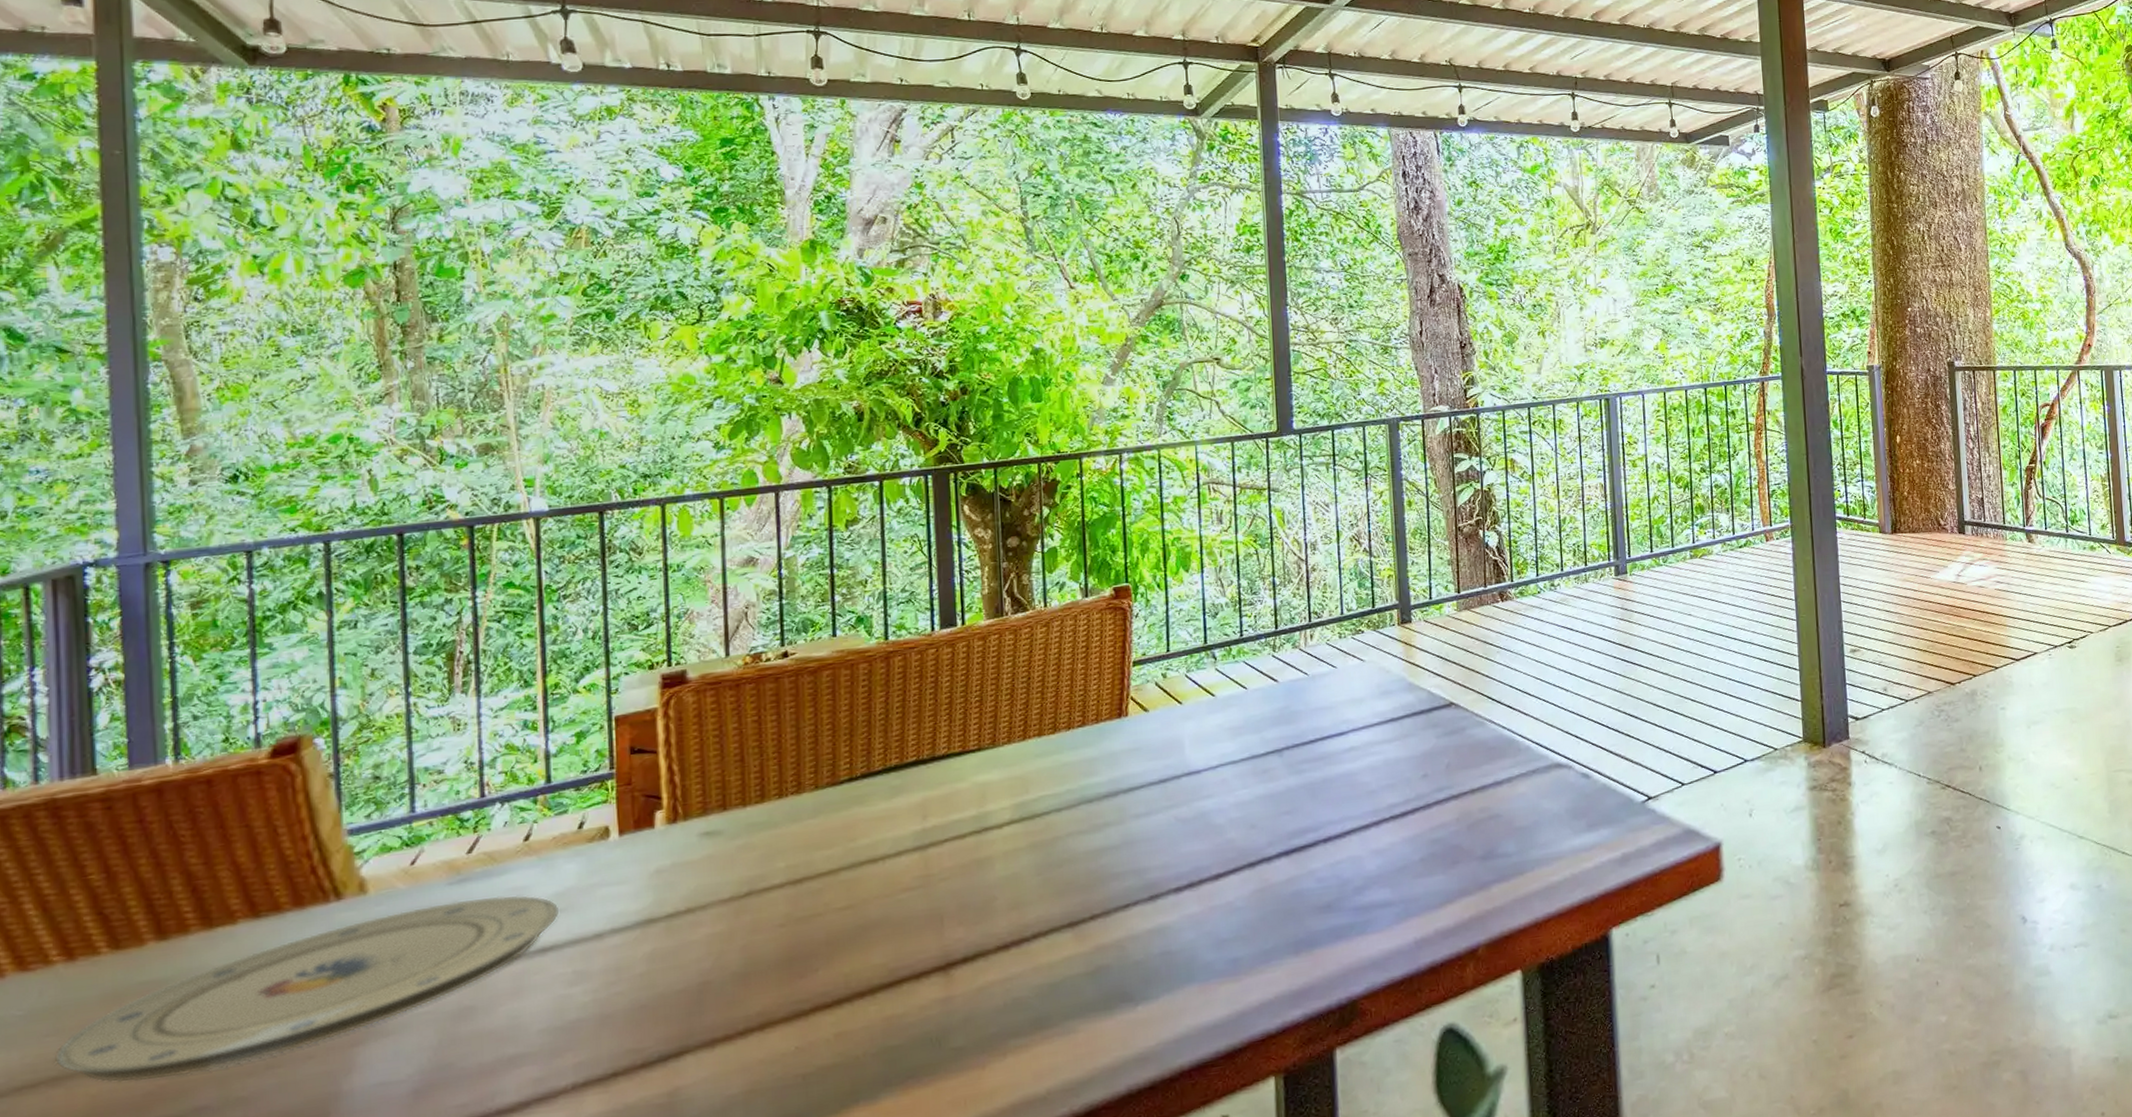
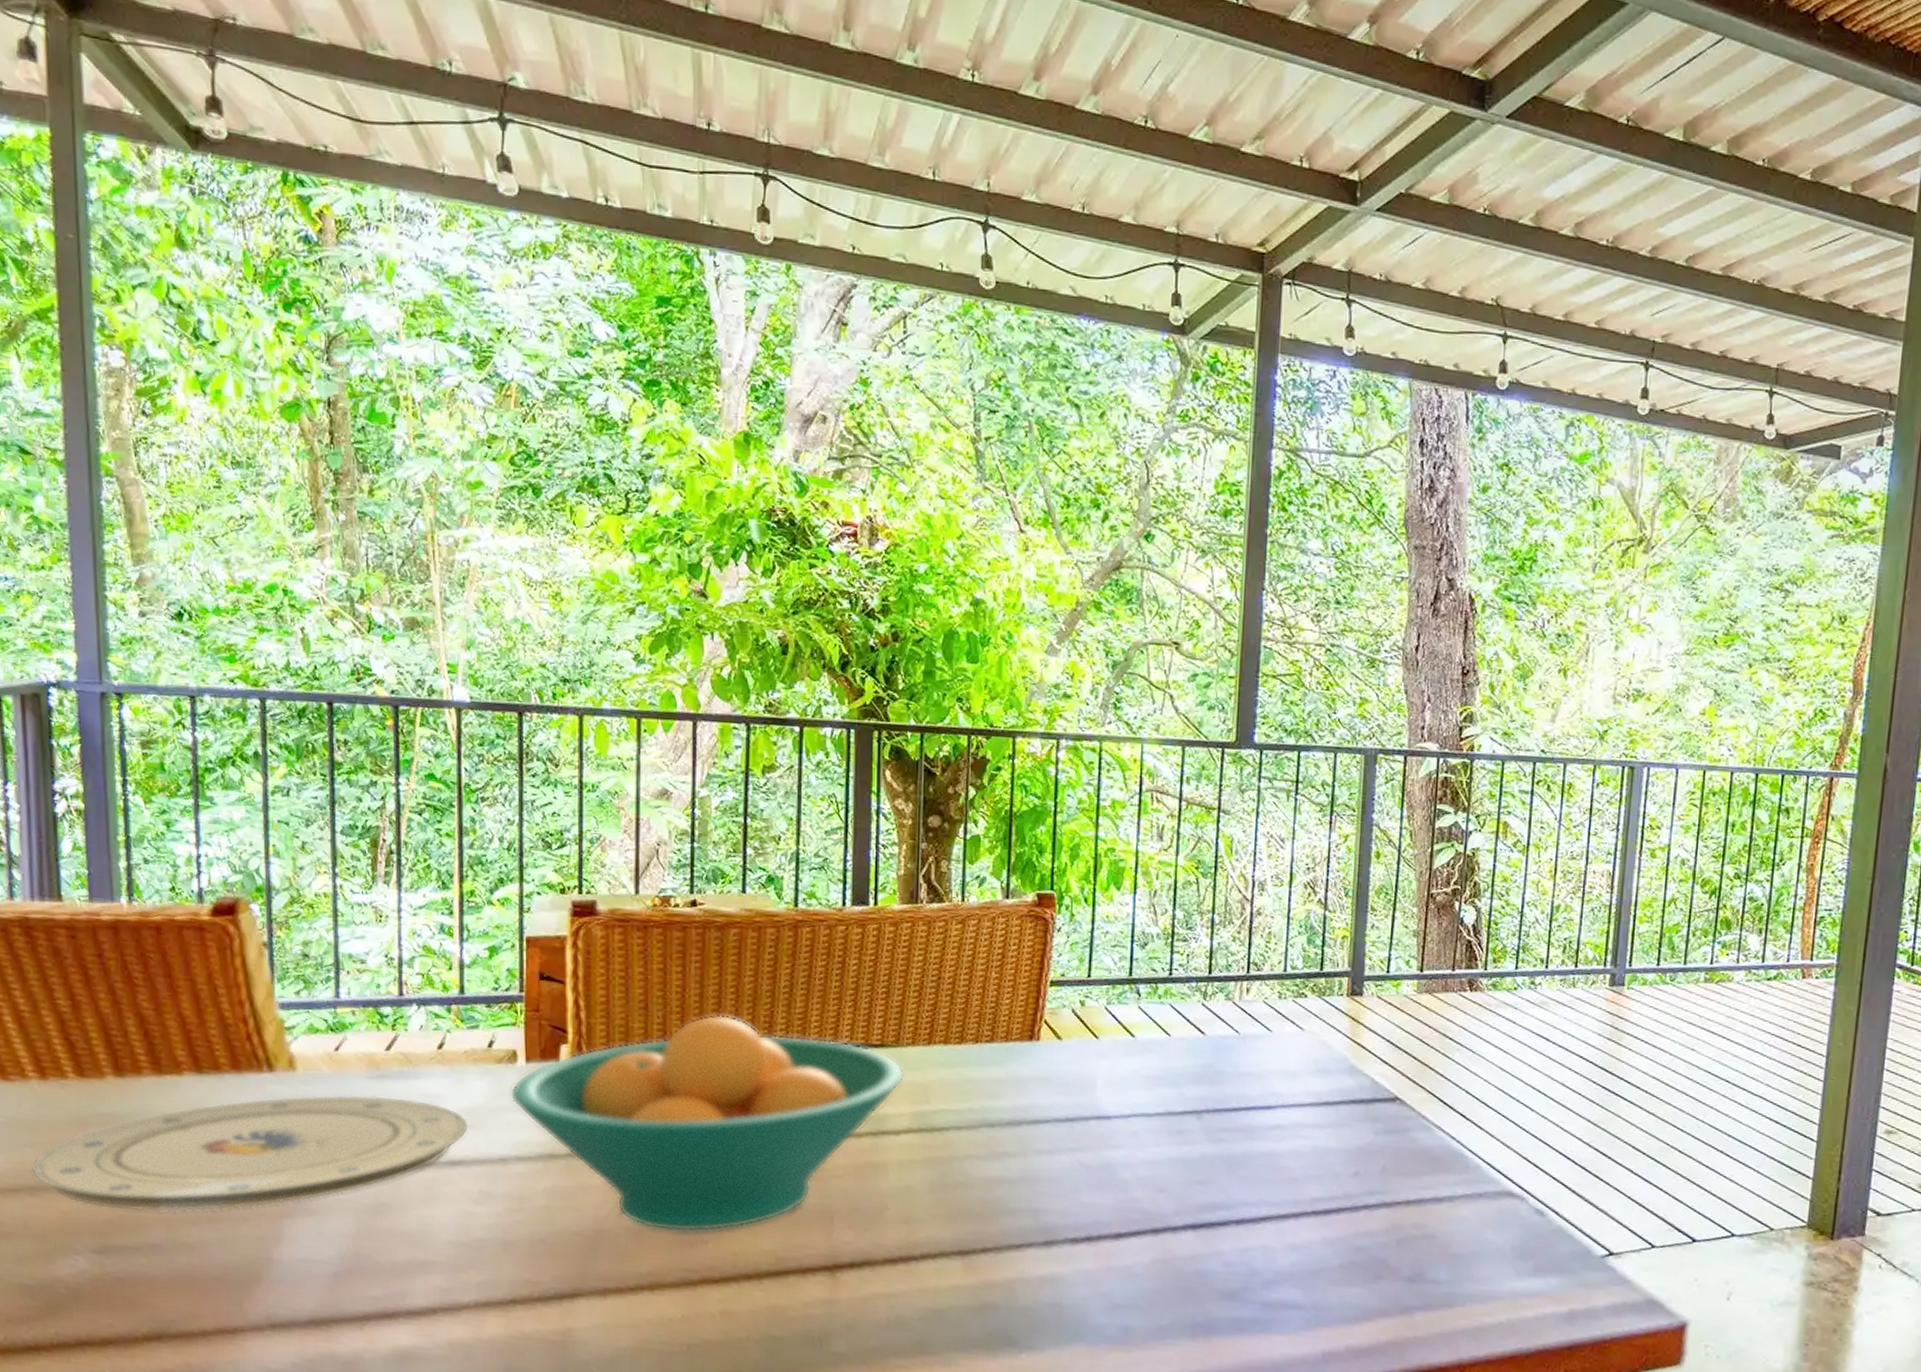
fruit bowl: none [603,750,1004,970] -> present [510,1014,905,1233]

